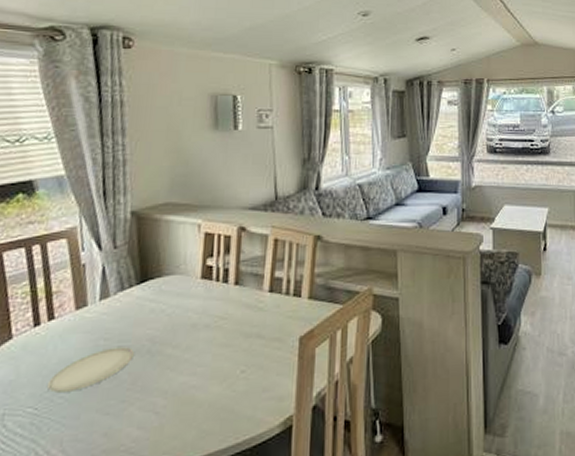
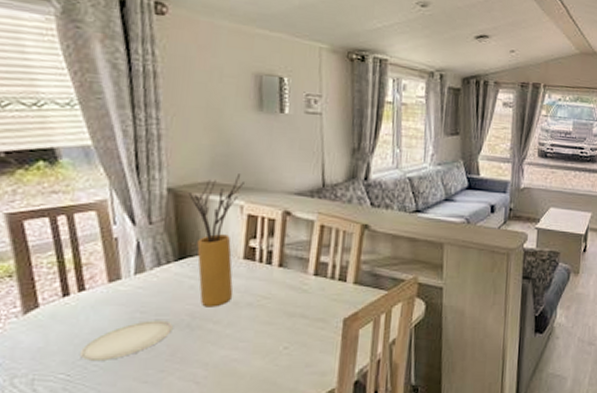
vase: none [149,192,202,331] -> present [188,174,244,307]

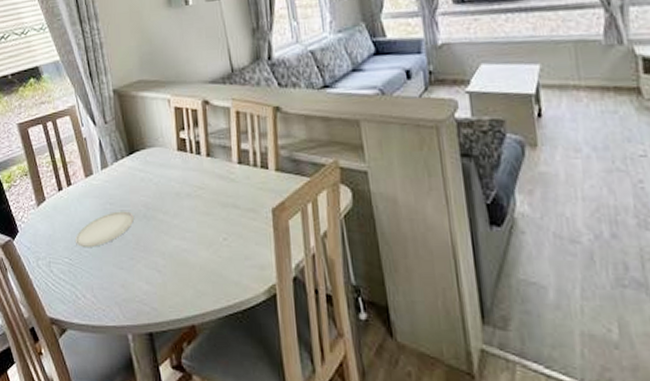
vase: present [188,174,244,307] -> none [128,69,175,199]

